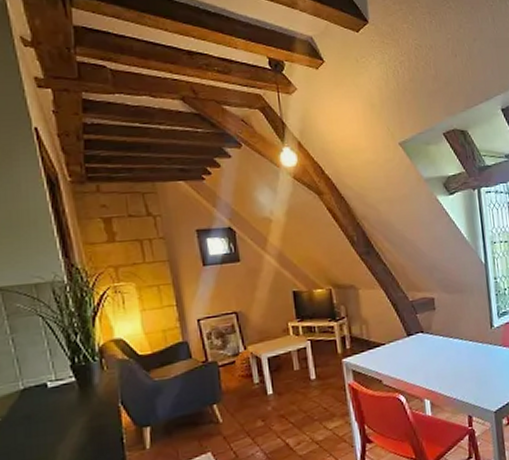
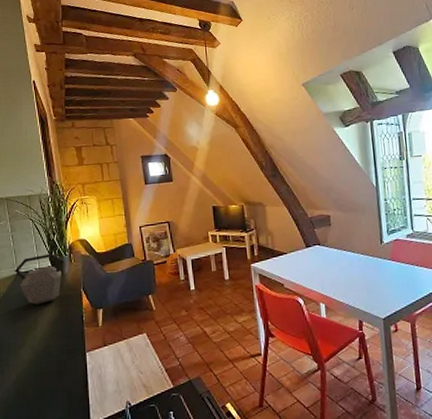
kettle: none [18,359,92,429] -> present [14,253,64,305]

